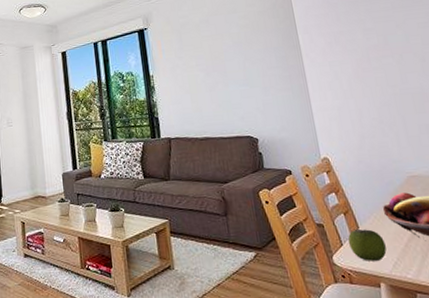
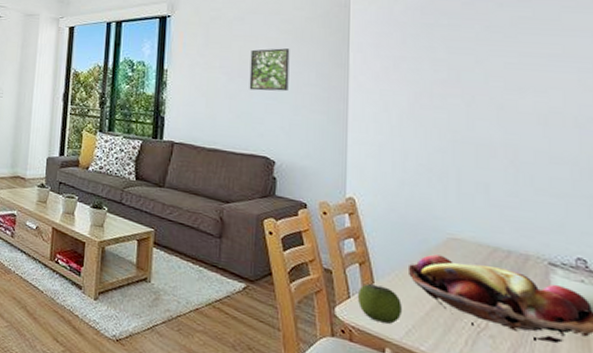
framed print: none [219,40,256,81] -> present [249,48,290,92]

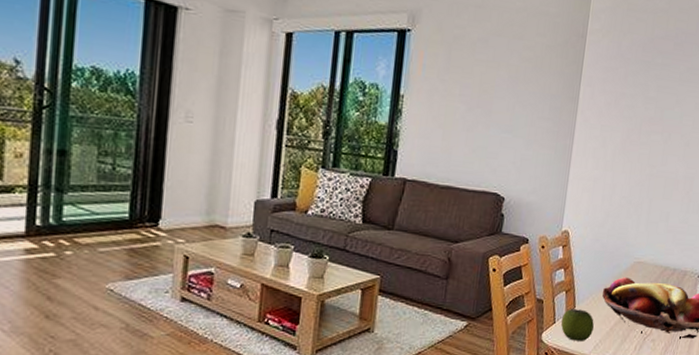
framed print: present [249,48,290,92] -> none [486,77,529,125]

